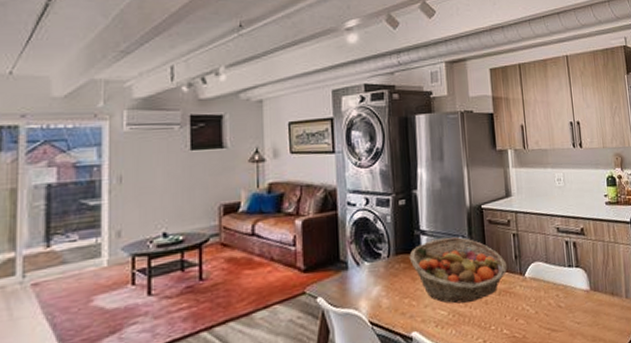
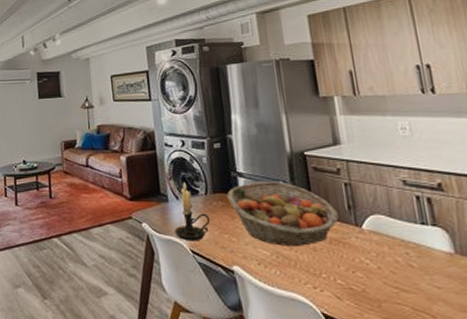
candle holder: none [353,244,392,312] -> present [175,181,211,241]

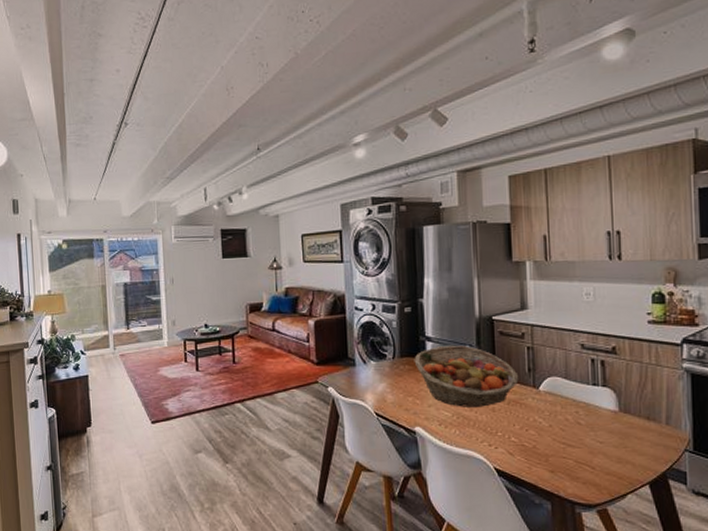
candle holder: present [175,181,211,241] -> none [360,346,397,404]

